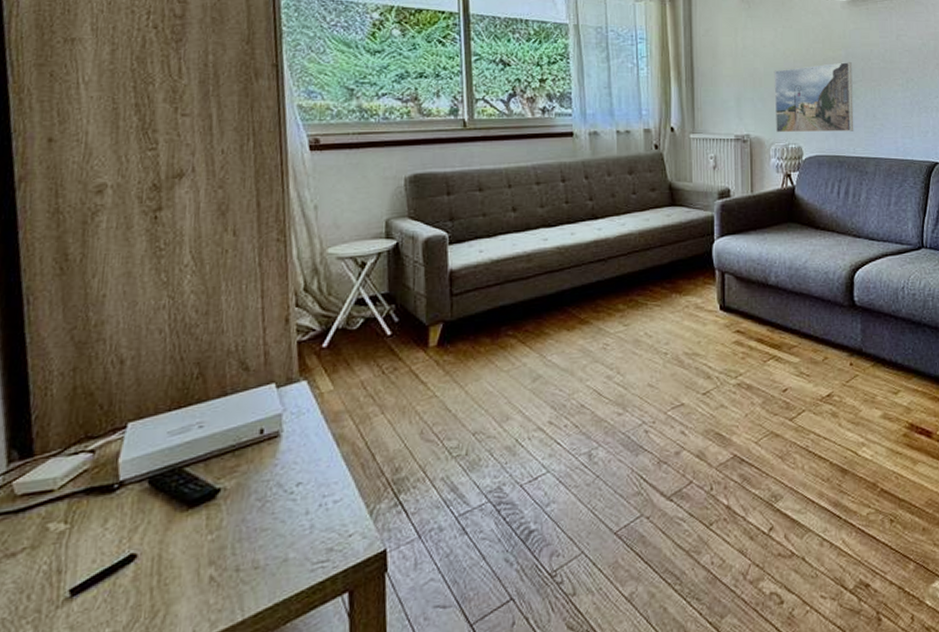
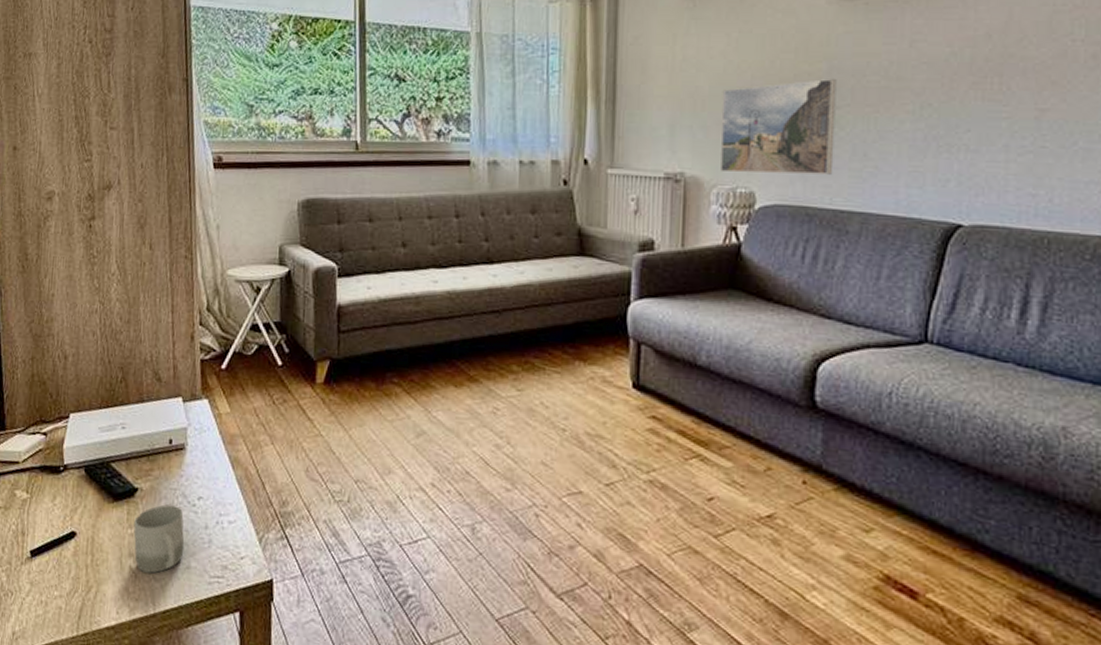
cup: none [215,498,281,579] -> present [133,504,185,574]

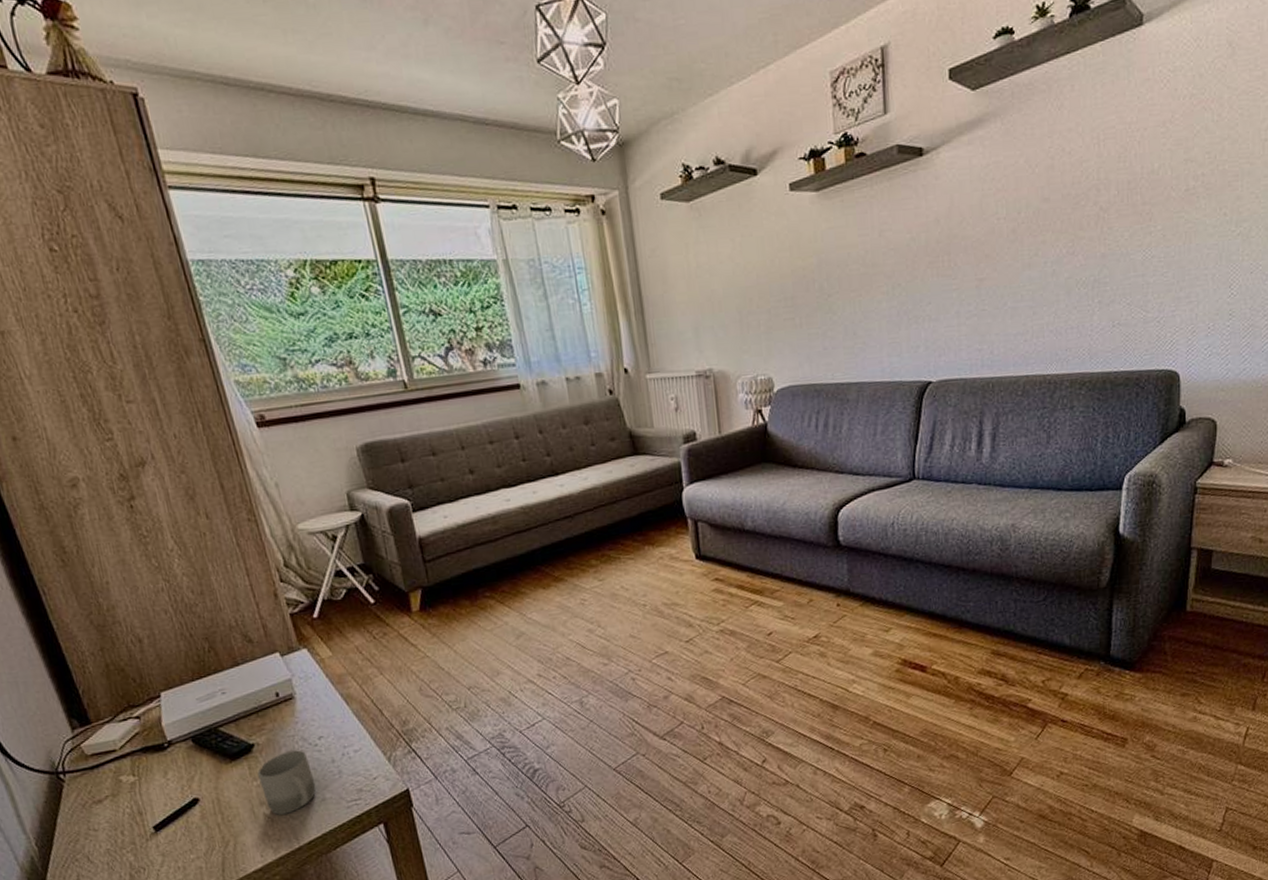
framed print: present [720,78,837,175] -> none [734,270,832,364]

